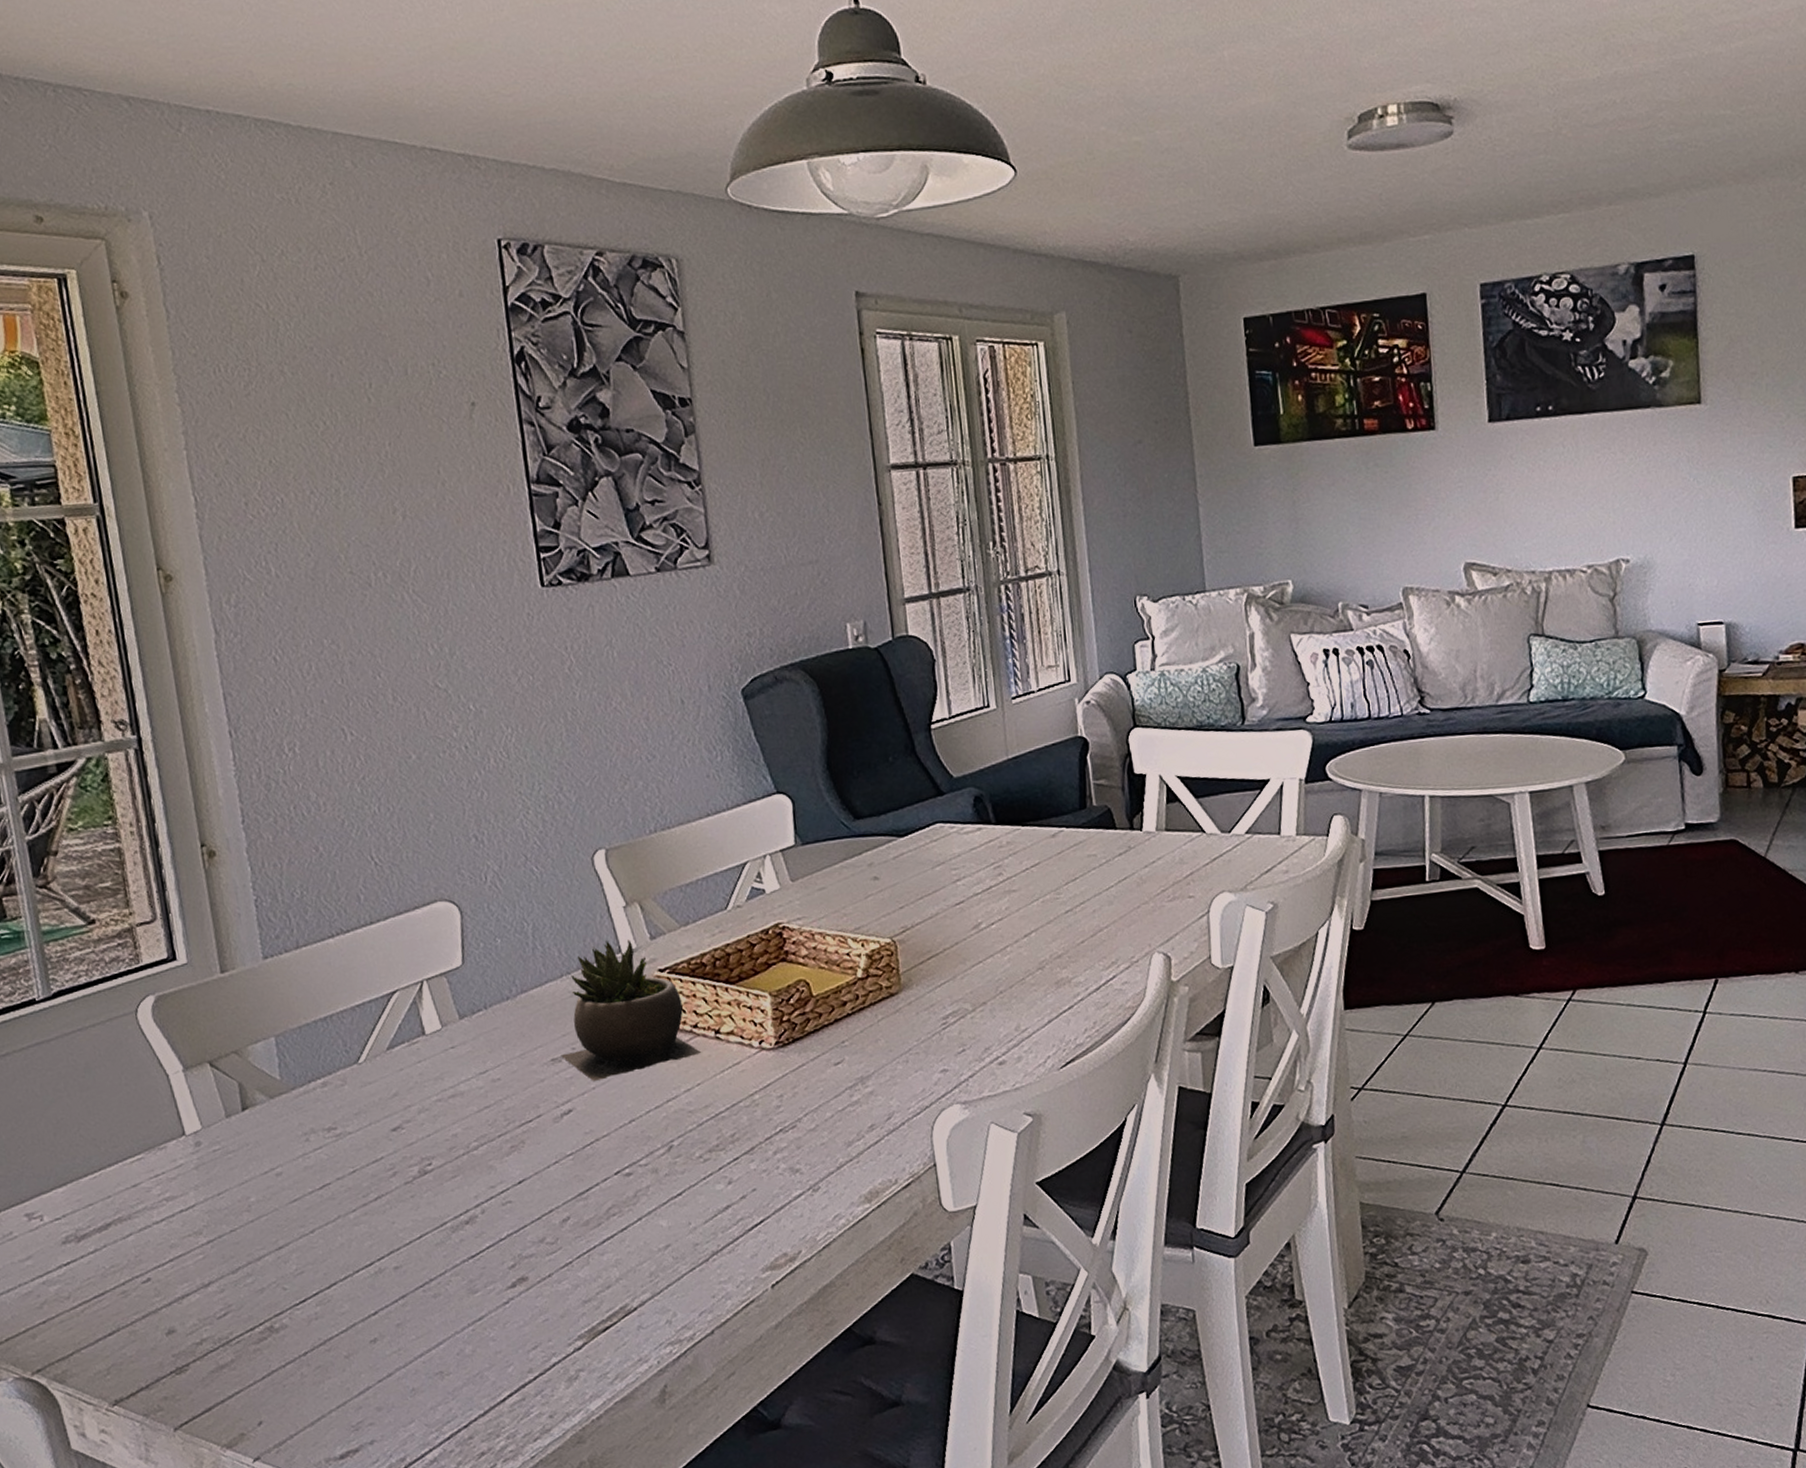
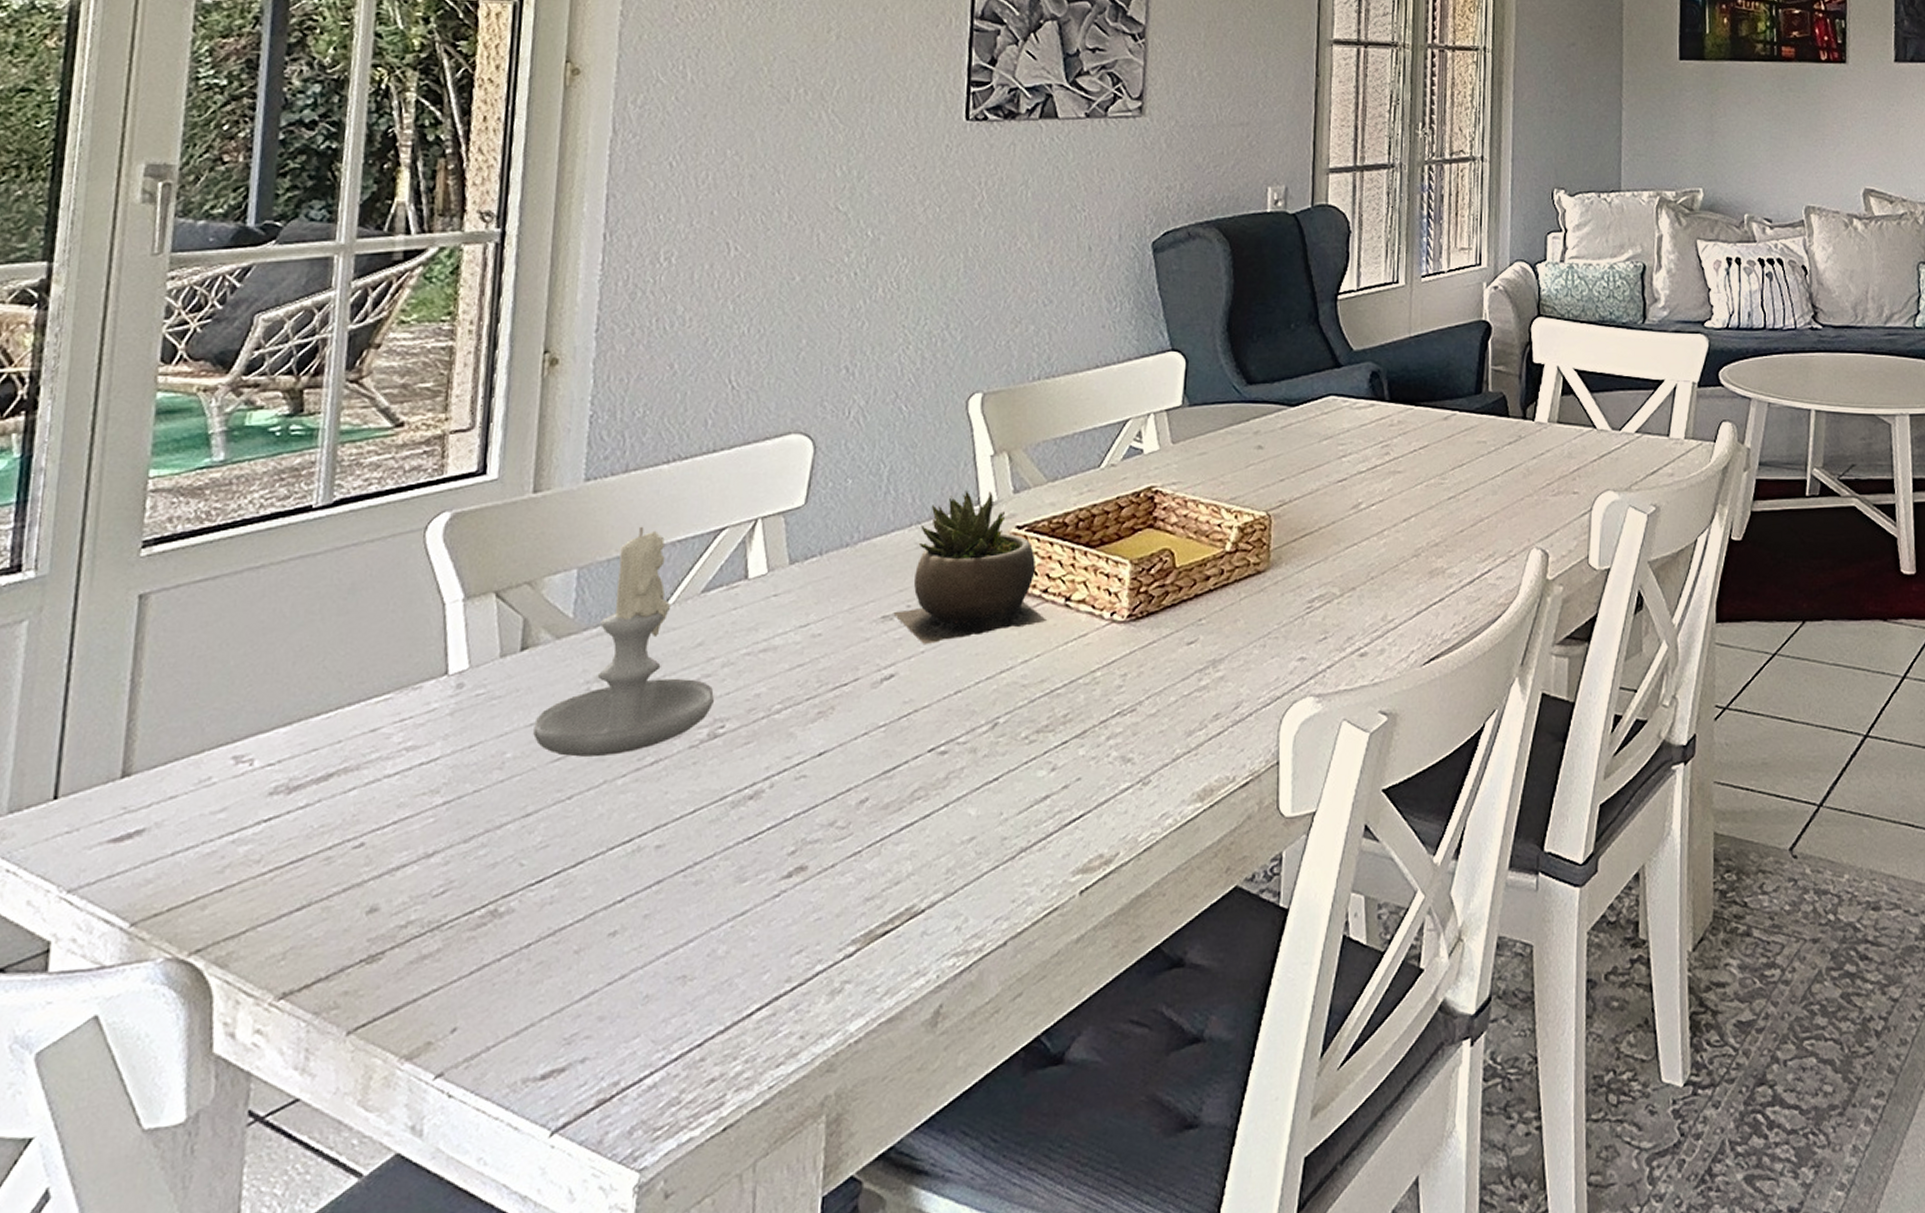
candle: none [268,995,419,1198] -> present [533,526,715,757]

